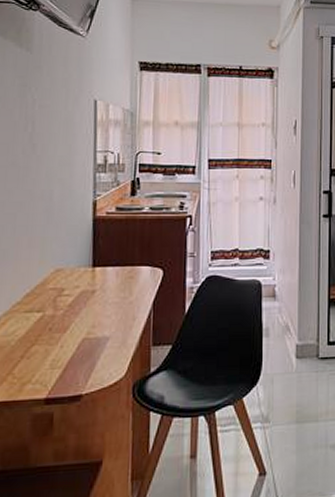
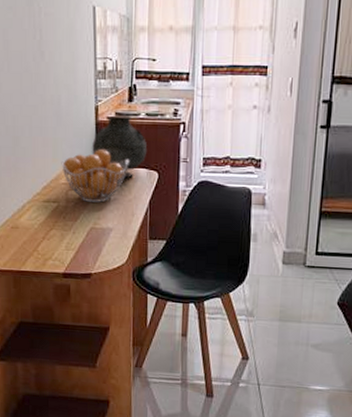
fruit basket: none [49,248,130,308] -> present [61,150,129,203]
vase: none [86,210,150,279] -> present [91,115,146,179]

